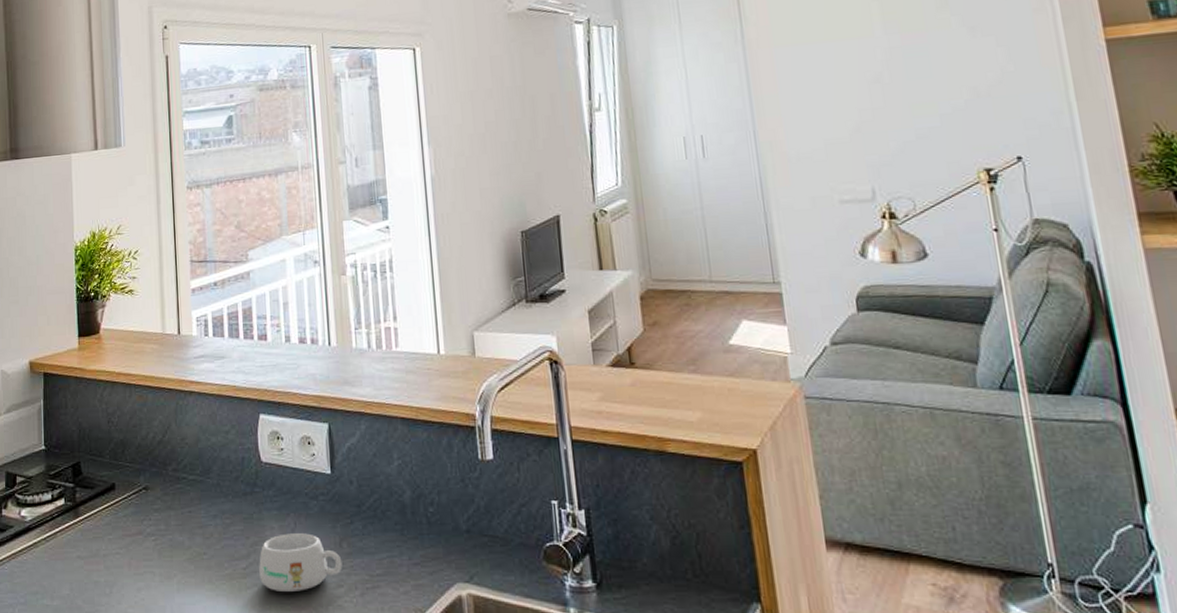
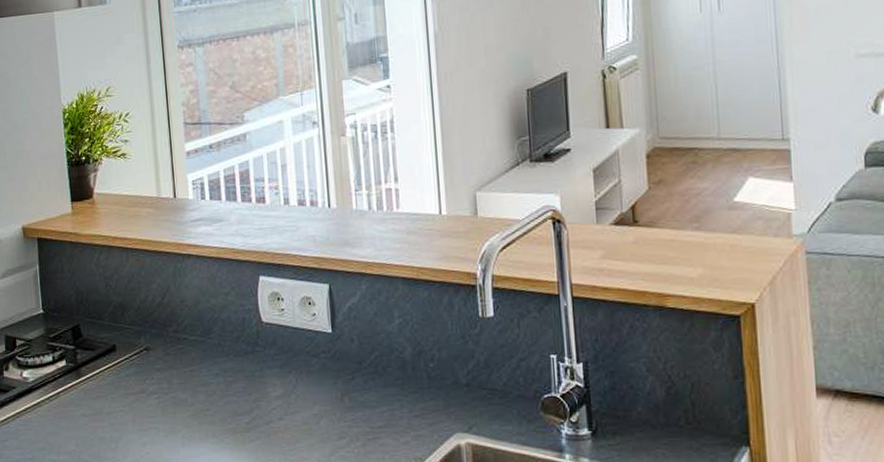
mug: present [259,533,343,593] -> none [261,389,344,445]

